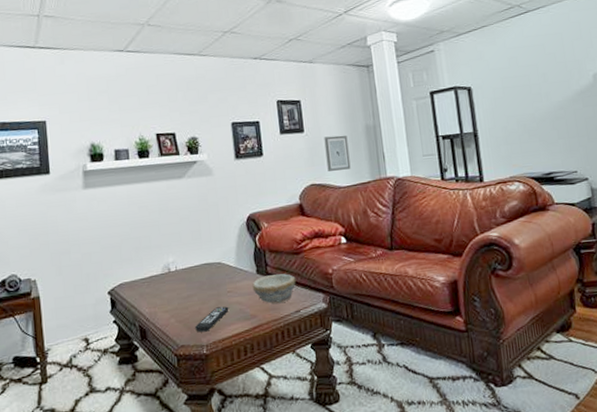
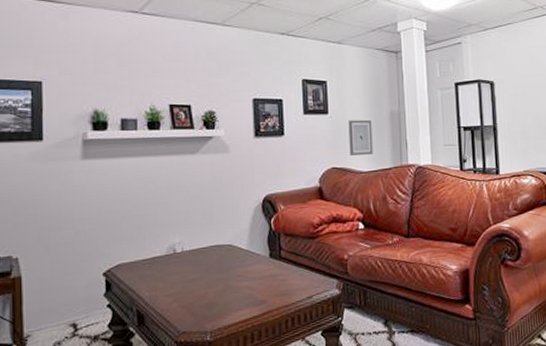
remote control: present [195,306,229,333] -> none [199,291,238,318]
bowl: present [252,273,296,304] -> none [264,258,310,289]

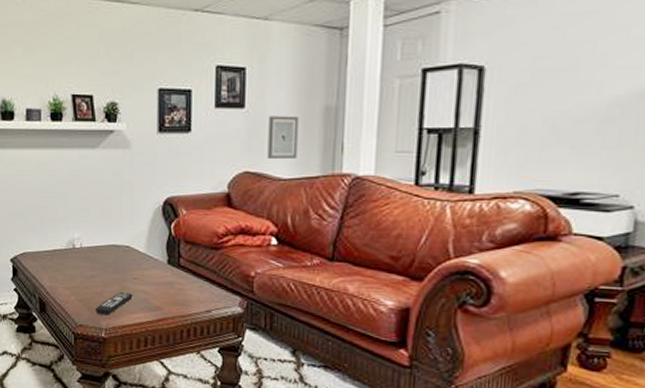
remote control: none [199,291,238,318] -> present [95,292,133,316]

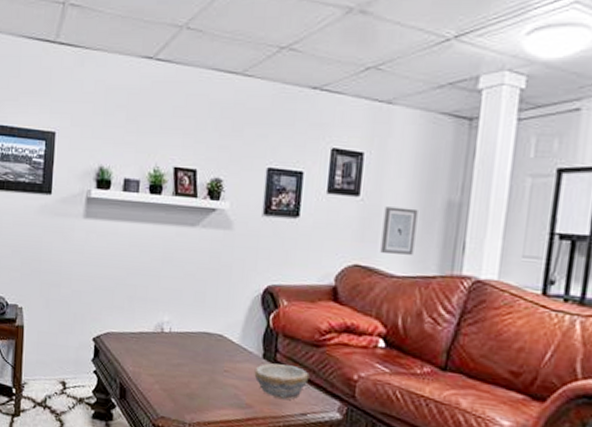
remote control: present [95,292,133,316] -> none [180,385,222,409]
bowl: none [161,268,211,299] -> present [254,363,310,400]

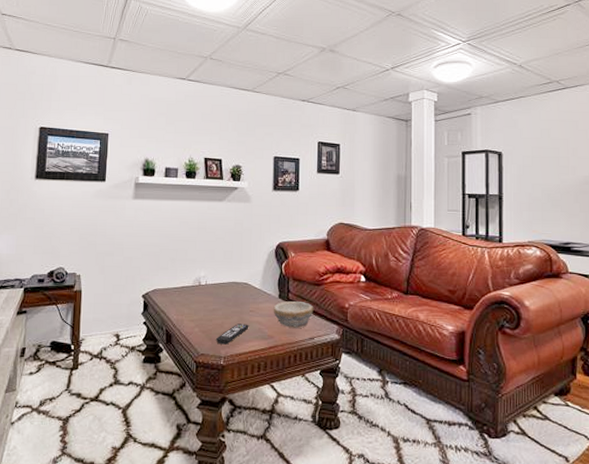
remote control: none [180,385,222,409] -> present [216,323,249,345]
wall art: present [380,206,418,255] -> none [356,181,379,214]

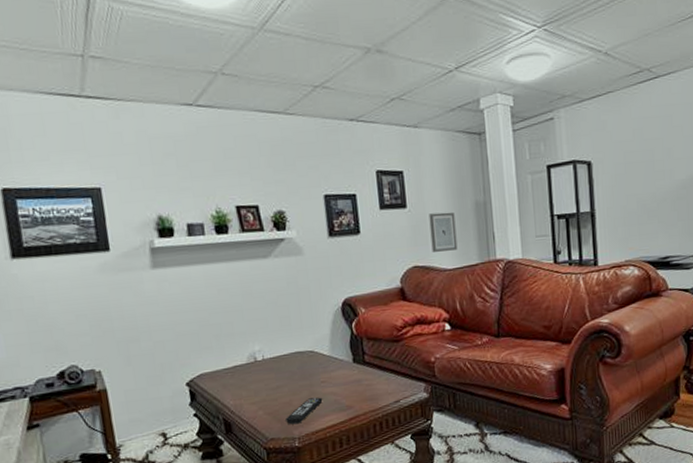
bowl: present [273,301,314,328] -> none [348,362,396,394]
wall art: none [356,181,379,214] -> present [429,212,458,252]

